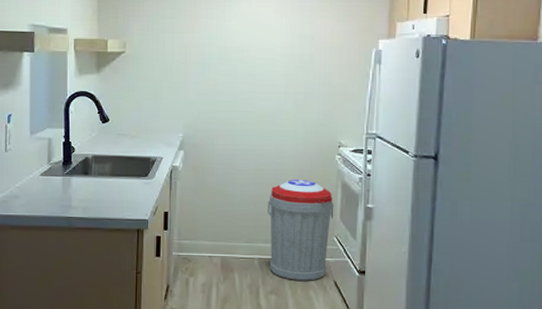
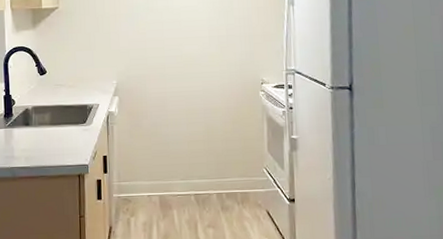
trash can: present [267,180,334,281] -> none [199,116,262,213]

